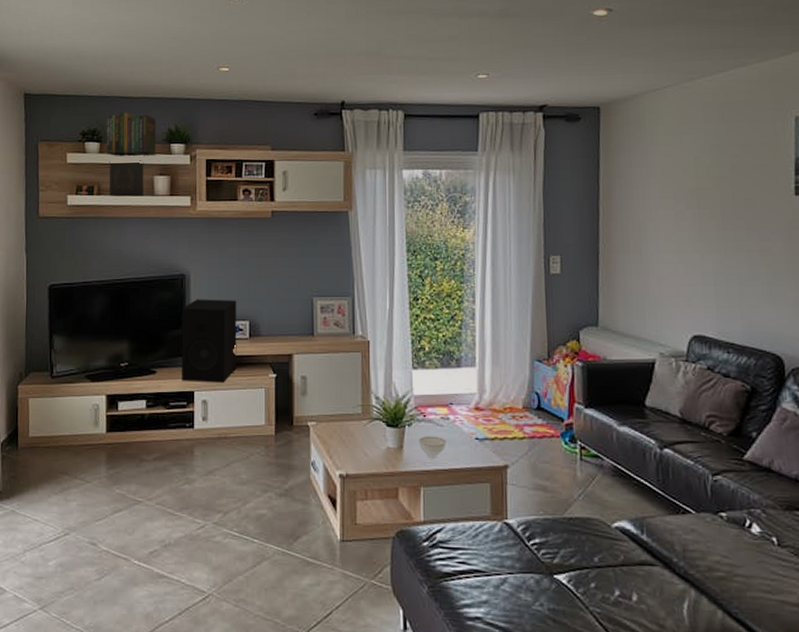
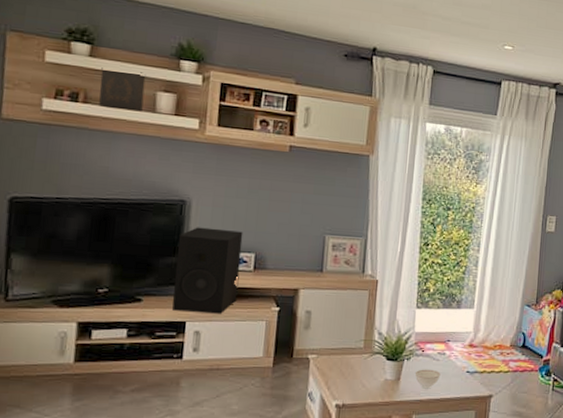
books: present [106,112,156,157] -> none [98,15,164,71]

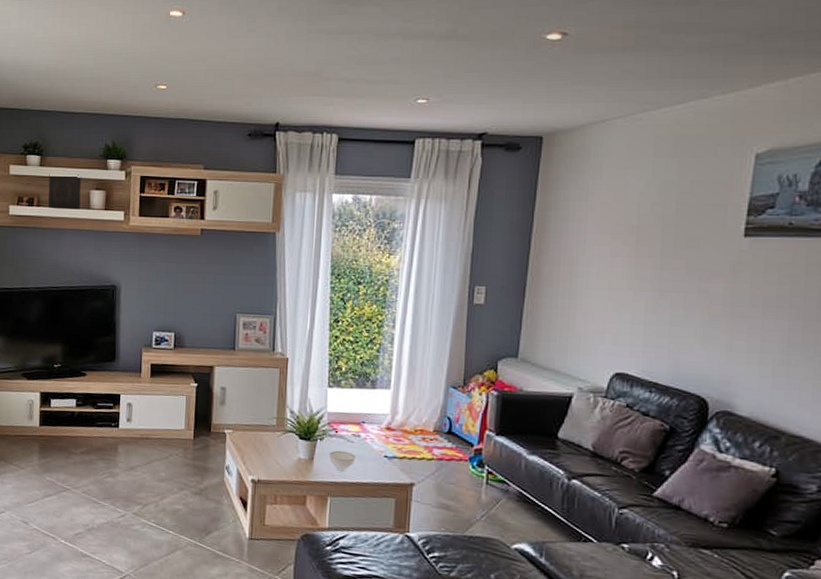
speaker: present [172,227,244,314] -> none [109,309,164,388]

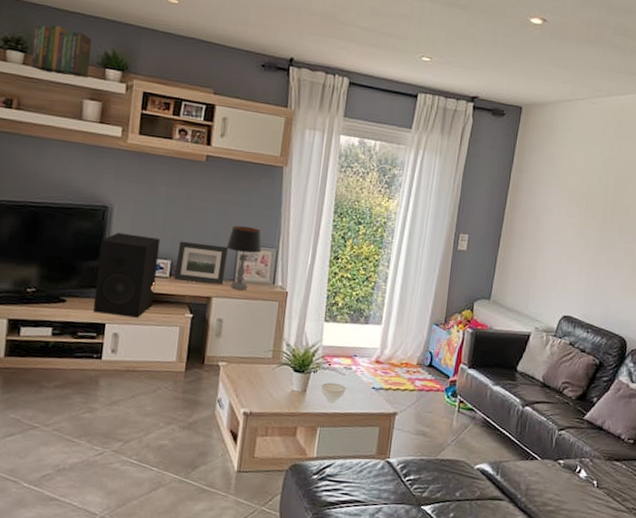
books: none [46,127,94,171] -> present [30,24,92,79]
decorative box: present [48,174,82,210] -> none [31,75,74,119]
speaker: none [109,309,164,388] -> present [93,232,161,318]
picture frame: none [179,313,228,354] -> present [175,241,229,285]
table lamp: none [225,295,260,359] -> present [226,225,262,291]

